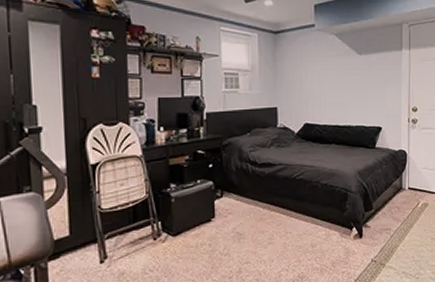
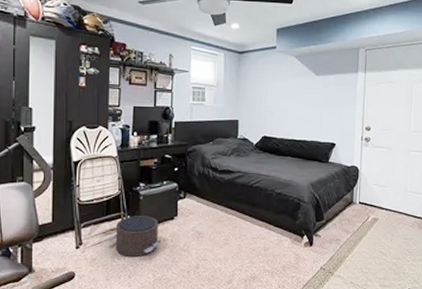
pouf: none [136,220,199,267] -> present [107,216,162,257]

